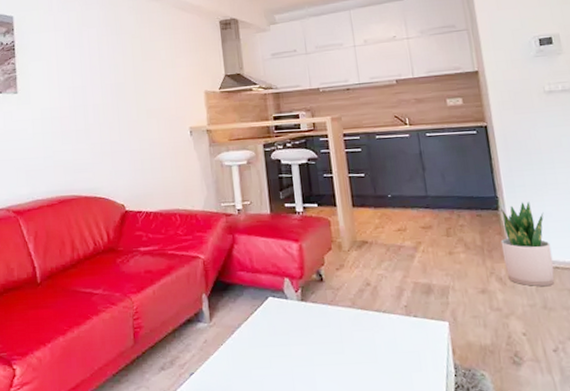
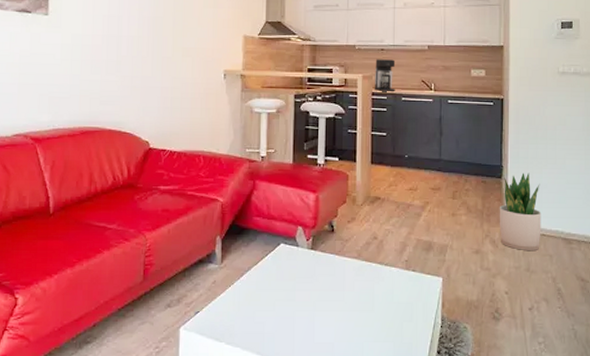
coffee maker: none [342,98,368,133] -> present [374,59,396,93]

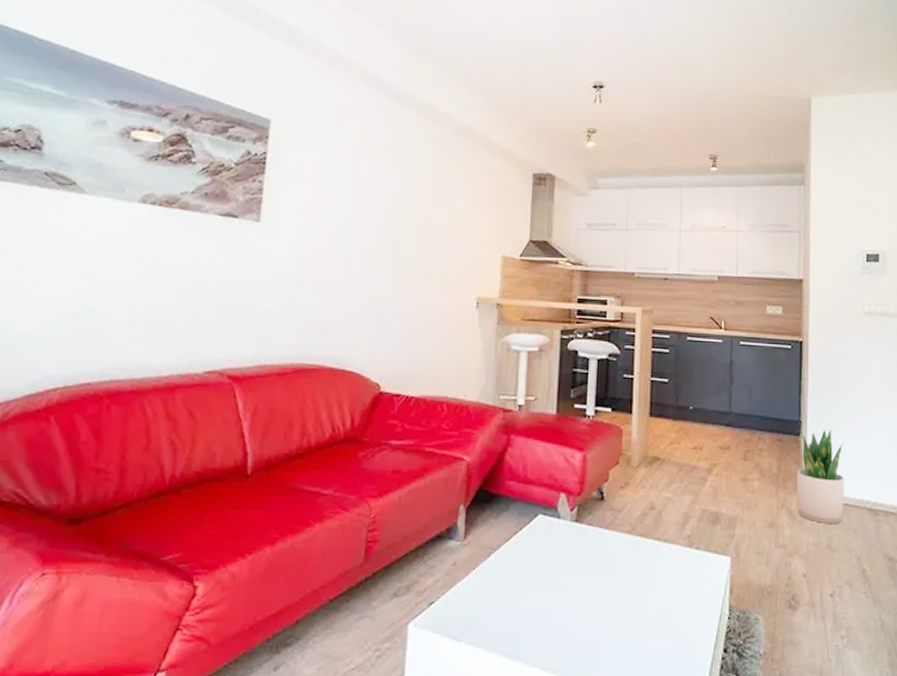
coffee maker: present [374,59,396,93] -> none [655,290,681,331]

